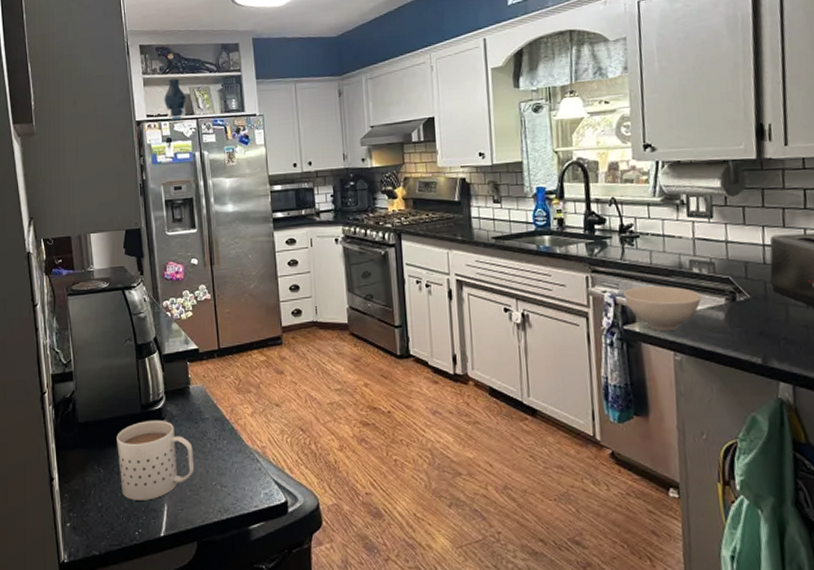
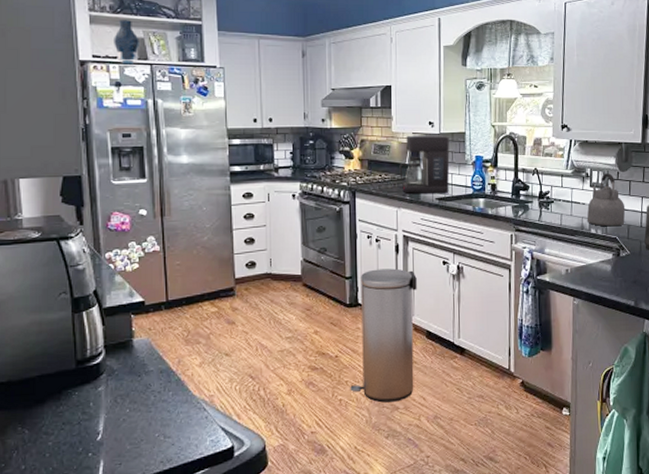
mug: present [117,419,195,500] -> none [46,375,136,460]
pedal bin: none [405,316,478,466] -> present [350,268,417,403]
coffee maker: none [448,166,507,233] -> present [399,135,450,194]
bowl: present [622,286,703,332] -> none [538,243,597,281]
kettle: none [685,199,740,265] -> present [587,173,626,227]

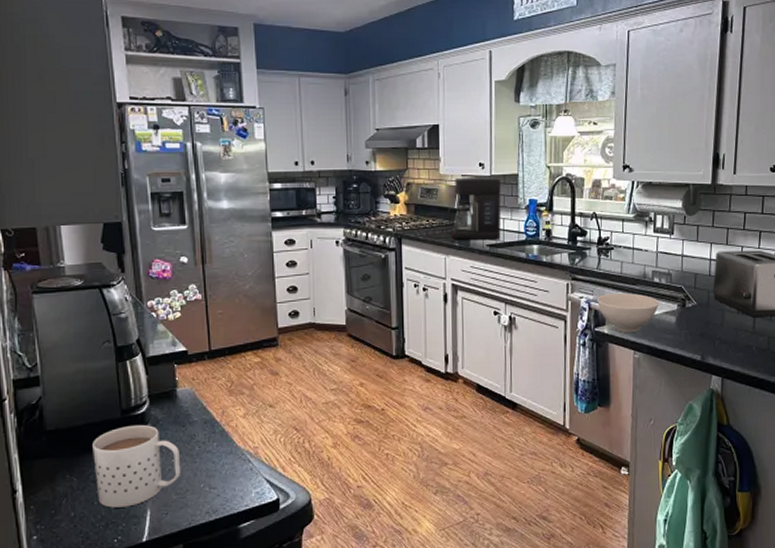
mug: none [46,375,136,460] -> present [92,424,181,508]
vase: present [114,20,141,66] -> none [151,59,178,108]
pedal bin: present [350,268,417,403] -> none [397,319,466,458]
bowl: none [538,243,597,281] -> present [596,293,660,334]
kettle: present [587,173,626,227] -> none [649,217,693,275]

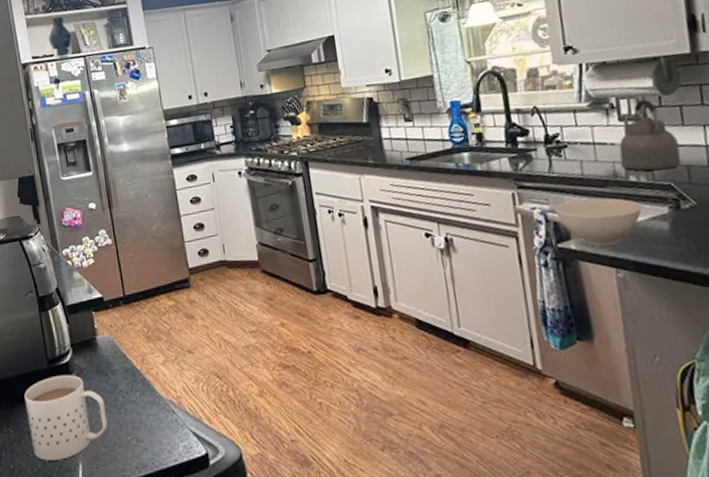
vase: none [151,59,178,108] -> present [49,16,73,62]
coffee maker: present [448,177,501,240] -> none [355,82,422,157]
kettle: none [649,217,693,275] -> present [619,99,682,172]

